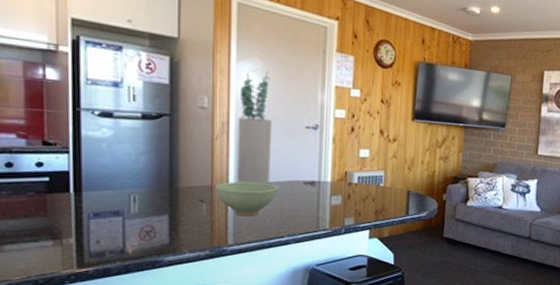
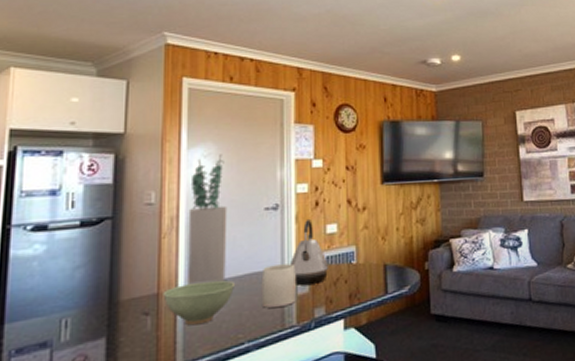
mug: none [300,177,331,213] -> present [261,263,296,309]
kettle: none [327,141,360,198] -> present [291,218,329,285]

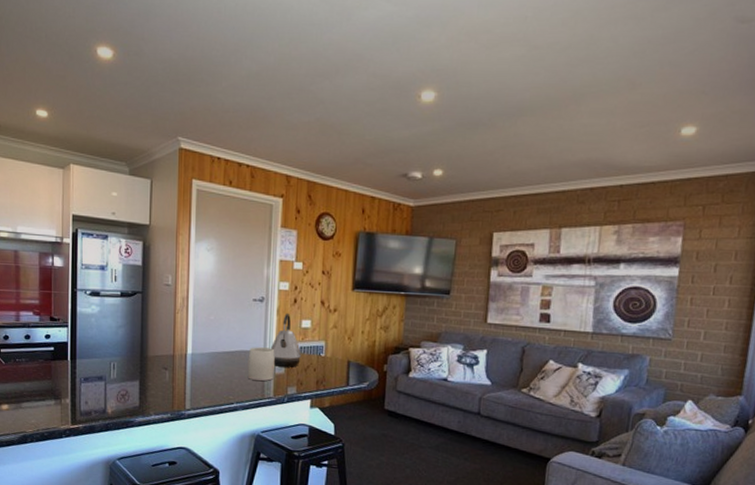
bowl: present [162,280,236,326] -> none [177,351,229,384]
vase: present [187,154,227,286] -> none [194,249,224,355]

